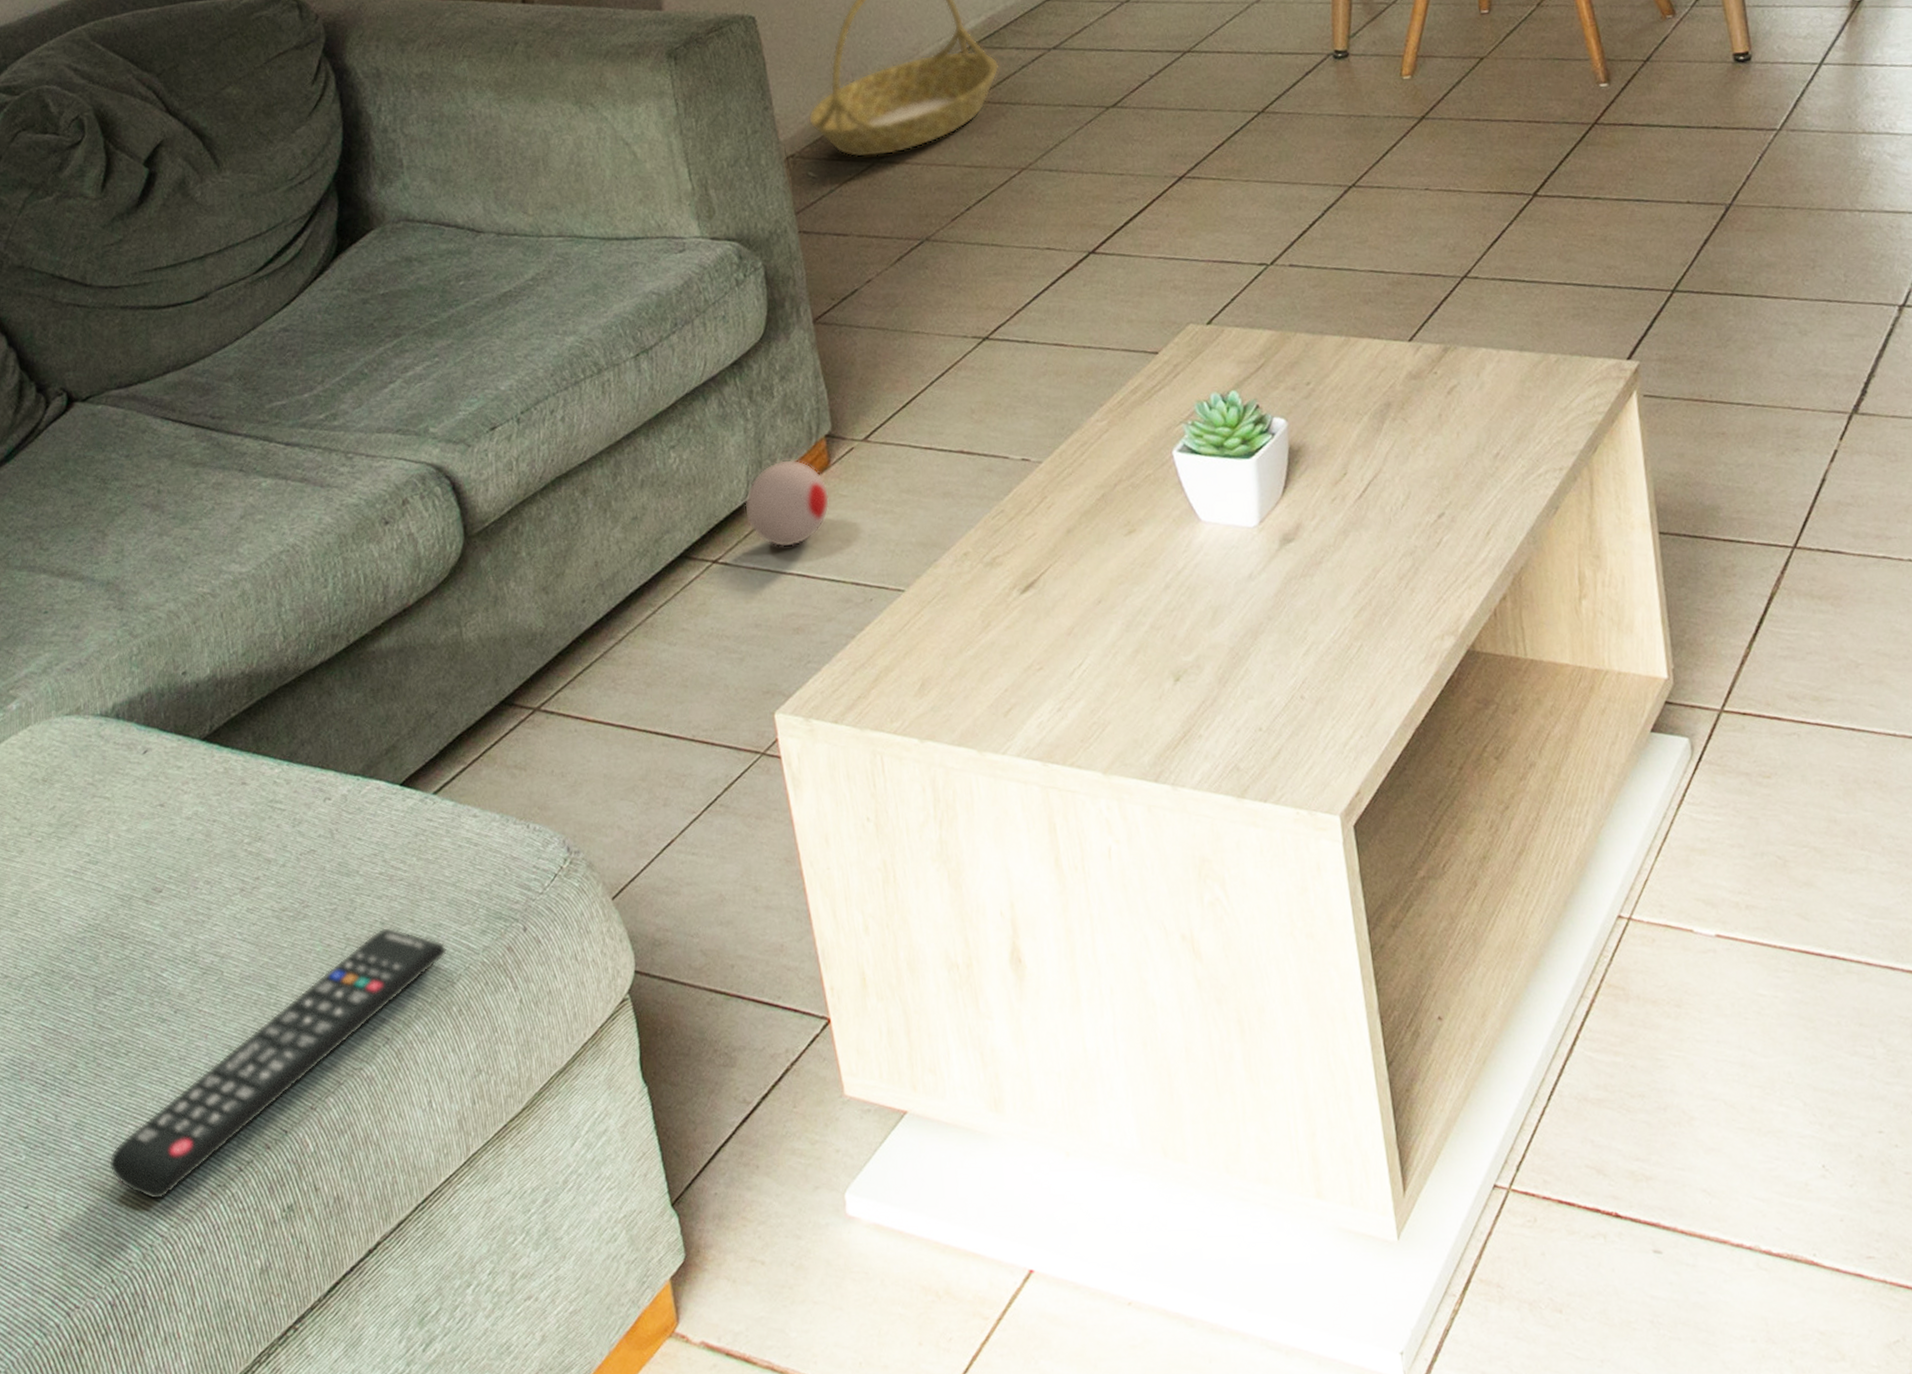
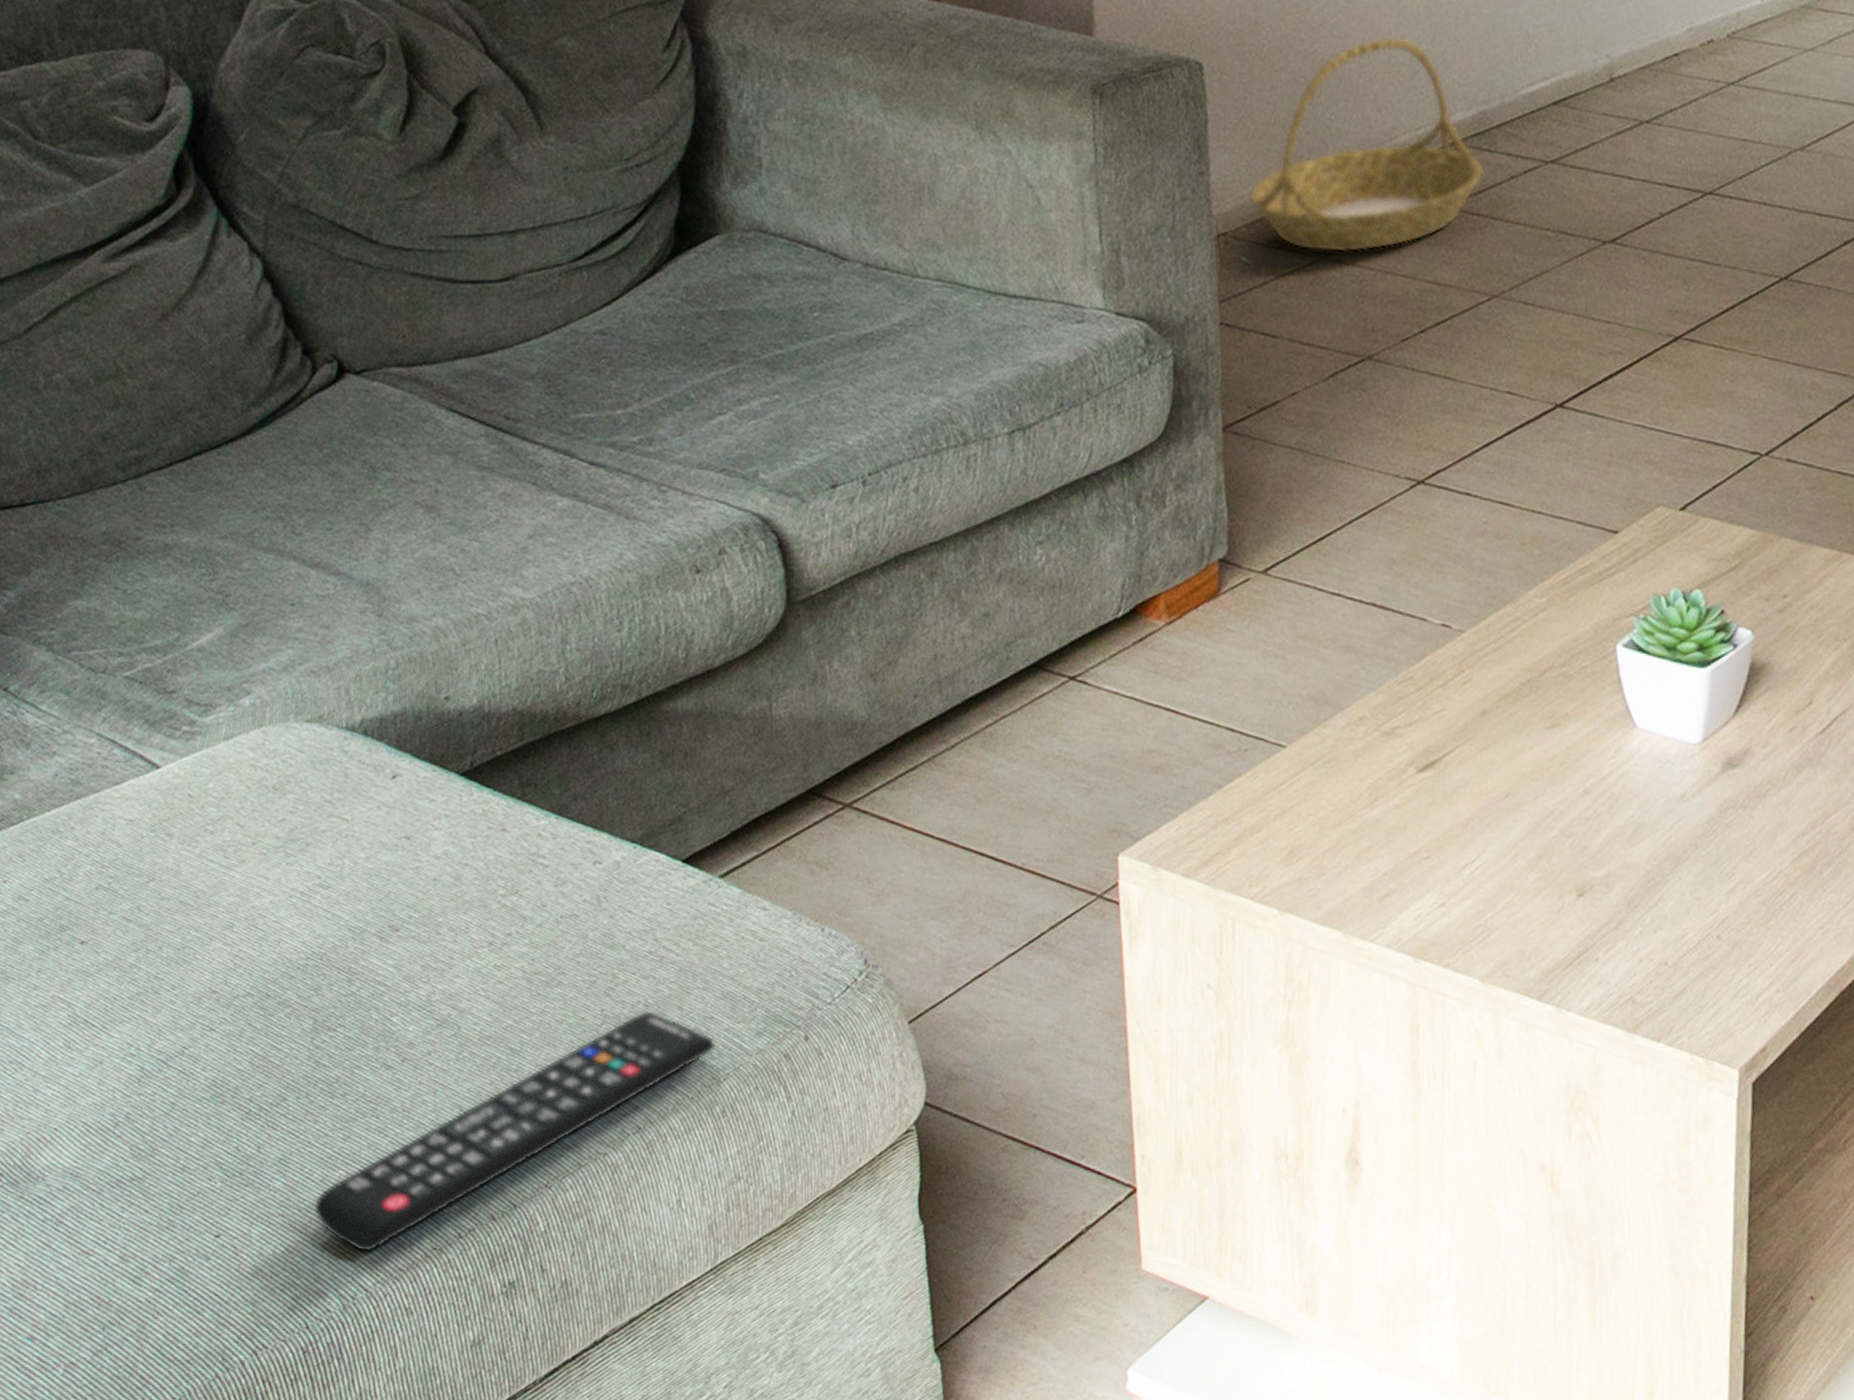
ball: present [744,459,830,548] -> none [1114,578,1215,677]

